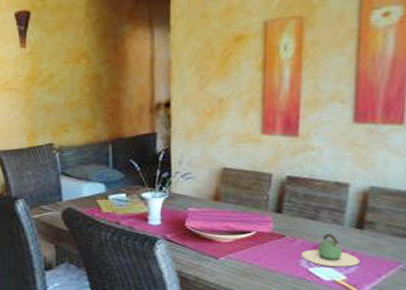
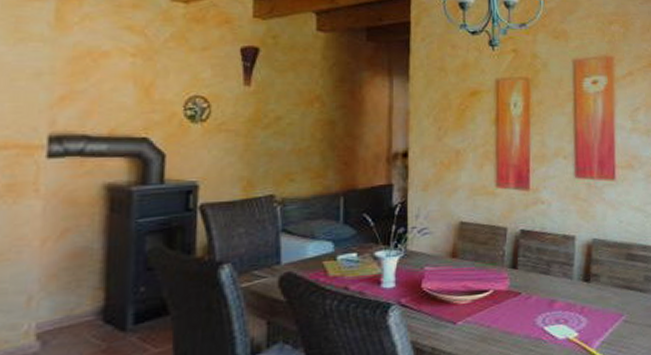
teapot: present [302,233,360,267] -> none [537,287,589,324]

